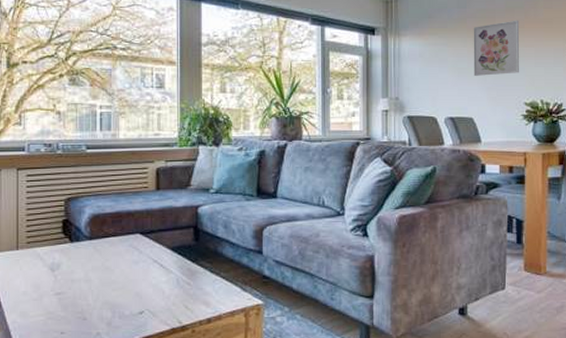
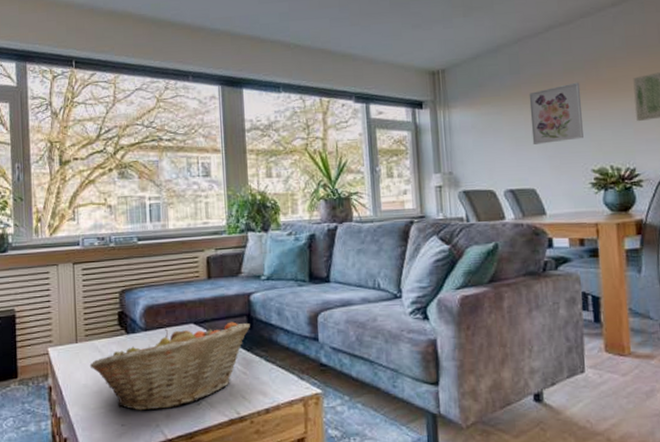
fruit basket: none [30,233,196,319] -> present [89,321,250,411]

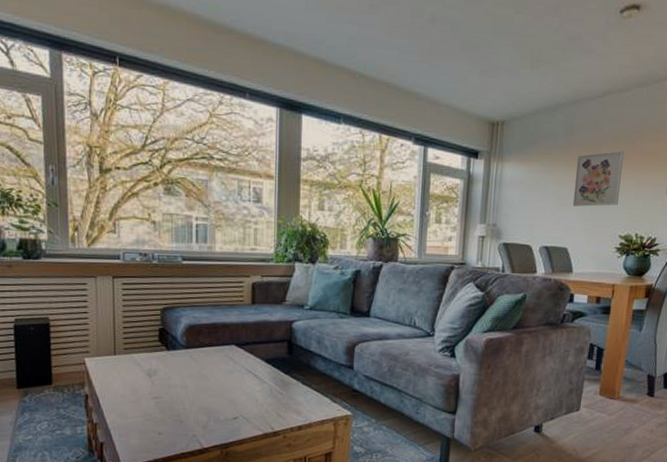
fruit basket: present [89,321,250,411] -> none [128,346,290,422]

